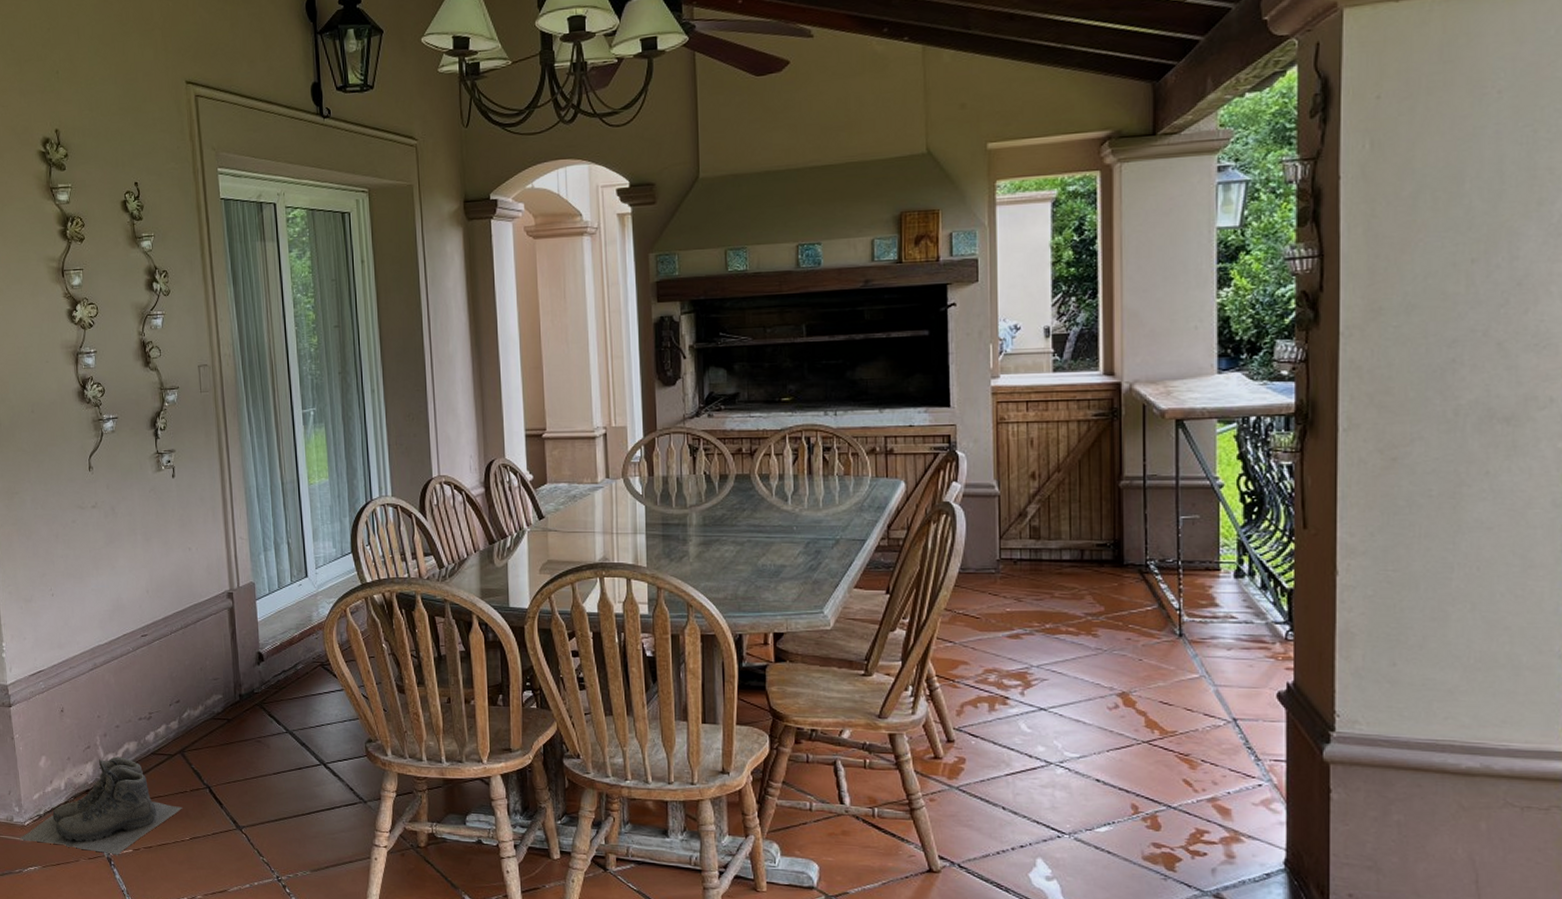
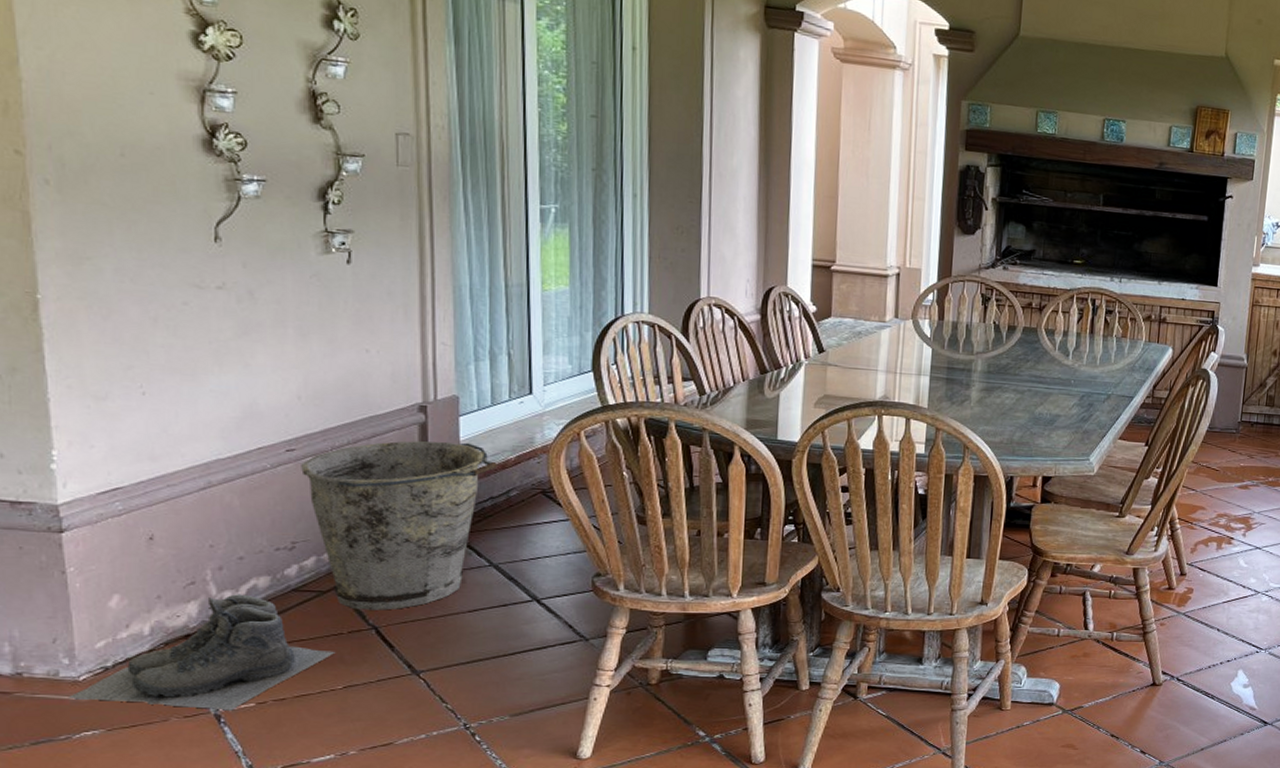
bucket: none [152,623,286,772] -> present [301,441,497,610]

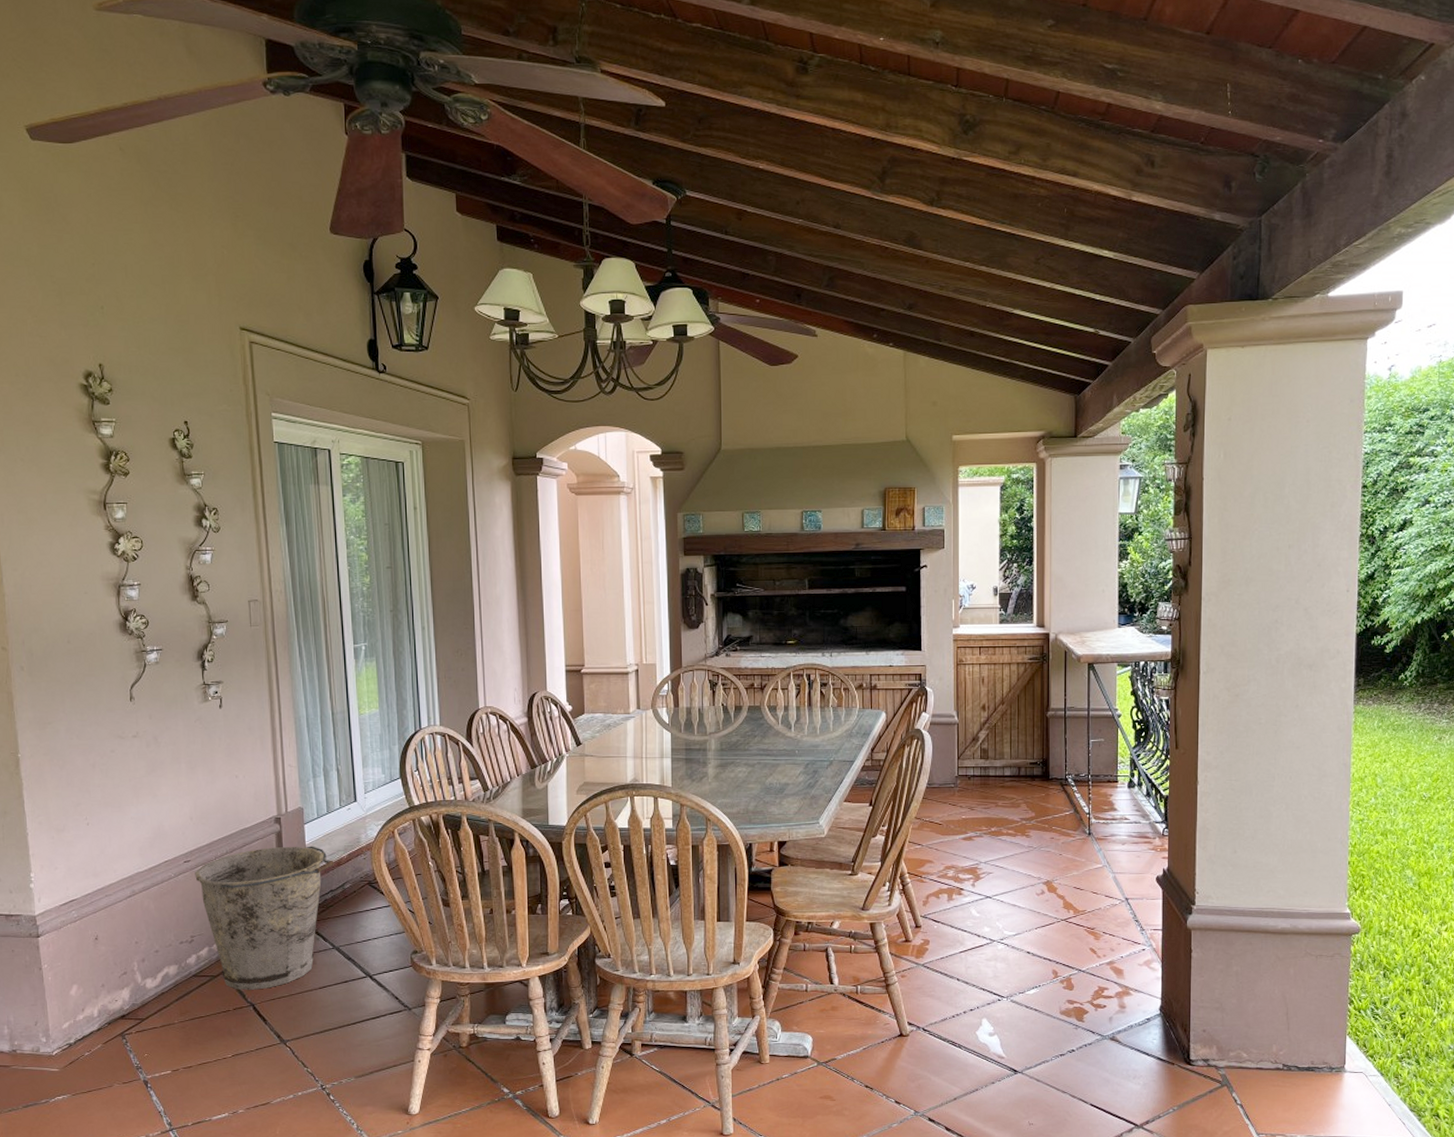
boots: present [69,594,336,711] -> none [47,981,225,1077]

